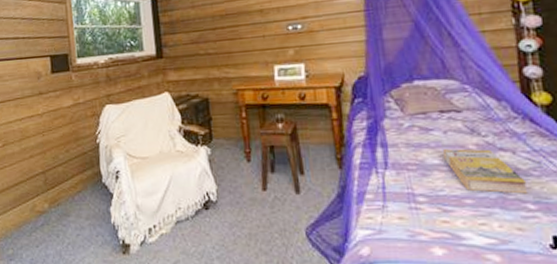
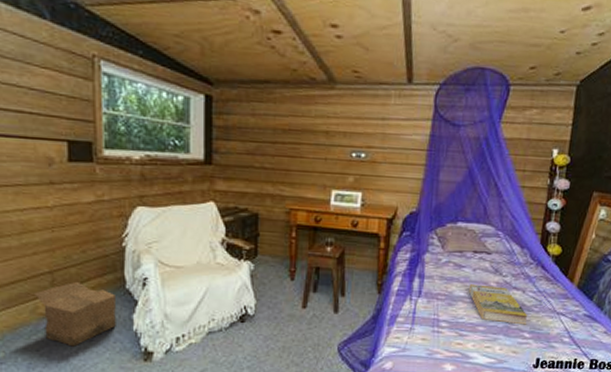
cardboard box: none [33,179,97,242] -> present [35,281,116,347]

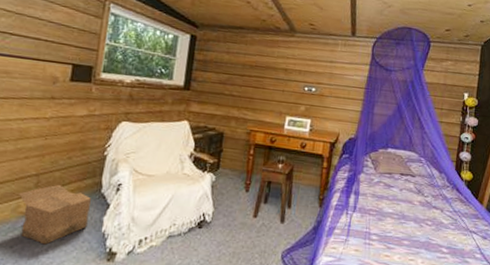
book: present [468,284,528,325] -> none [396,202,446,241]

